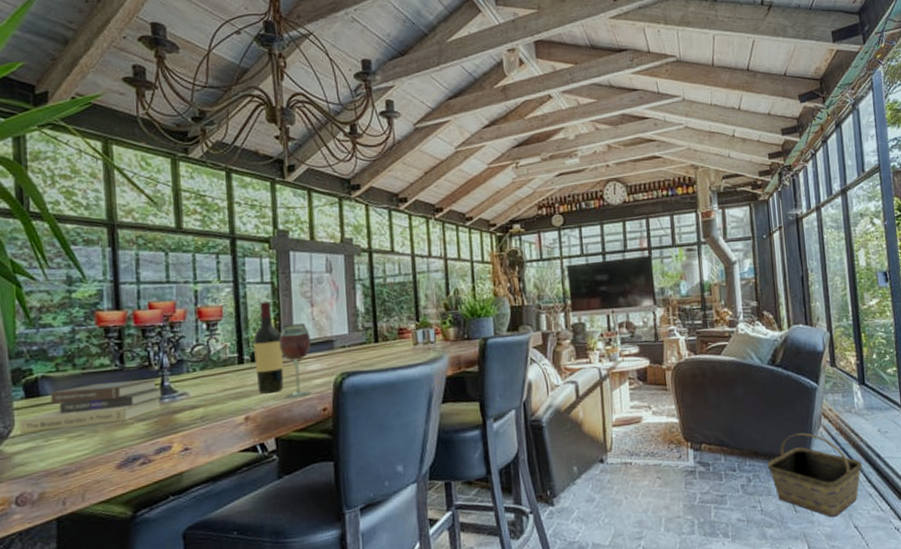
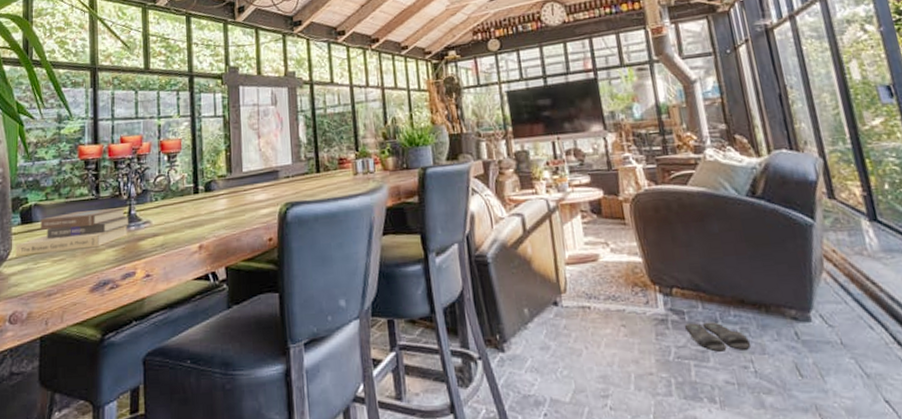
wine bottle: present [253,302,284,394] -> none [207,134,234,223]
wineglass: present [278,322,312,400] -> none [229,153,259,229]
slippers: none [710,471,759,496] -> present [685,322,750,352]
basket: present [766,433,863,517] -> none [756,278,887,386]

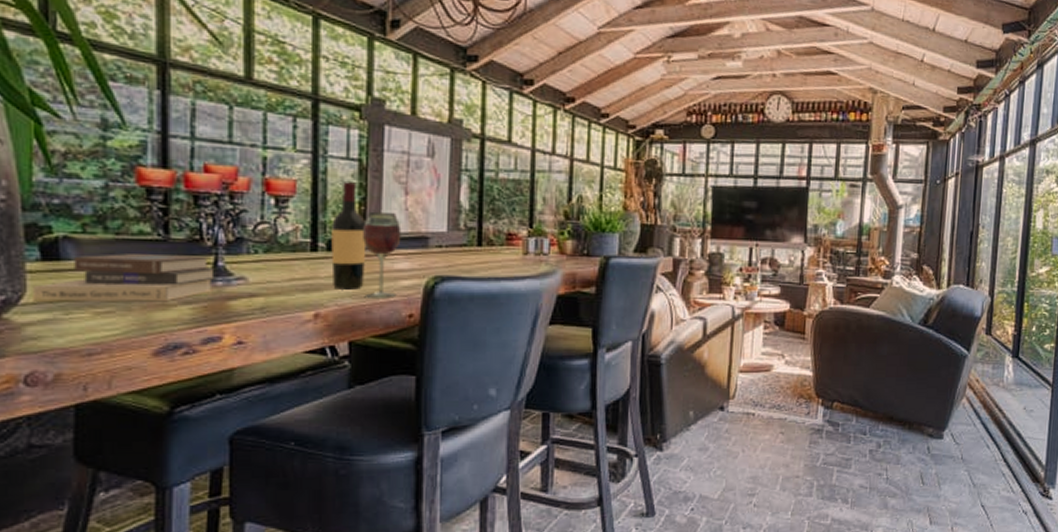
wine bottle: none [207,134,234,223] -> present [331,182,367,290]
wineglass: none [229,153,259,229] -> present [361,211,402,300]
slippers: present [685,322,750,352] -> none [837,434,888,460]

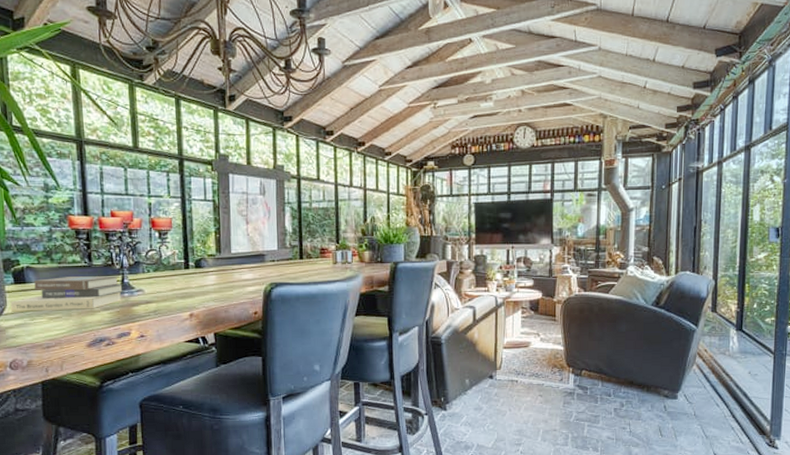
wine bottle: present [331,182,367,290] -> none [197,217,222,296]
wineglass: present [361,211,402,300] -> none [218,237,246,302]

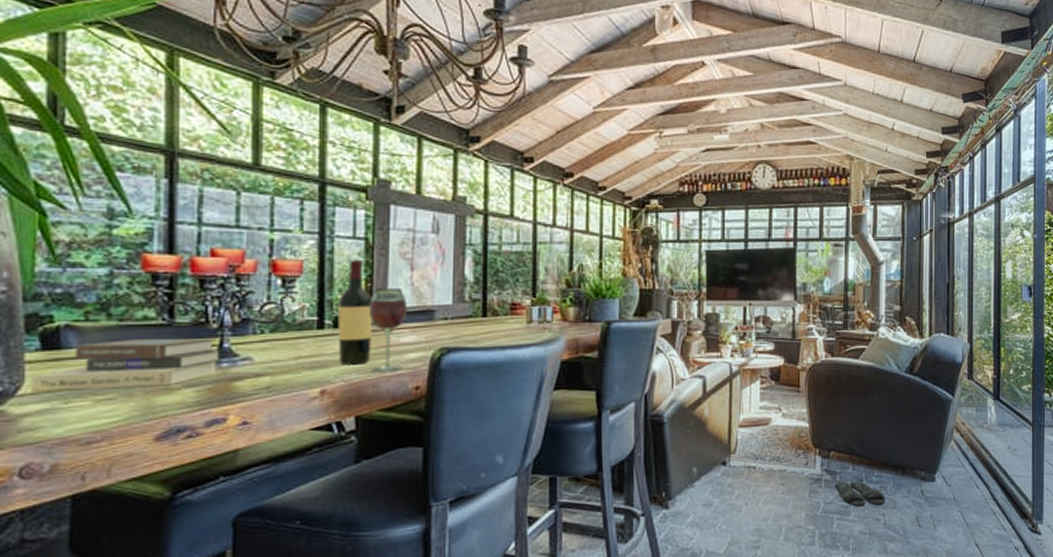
wine bottle: none [197,217,222,296] -> present [338,260,373,365]
wineglass: none [218,237,246,302] -> present [368,287,408,374]
slippers: none [586,396,630,417] -> present [836,481,885,507]

